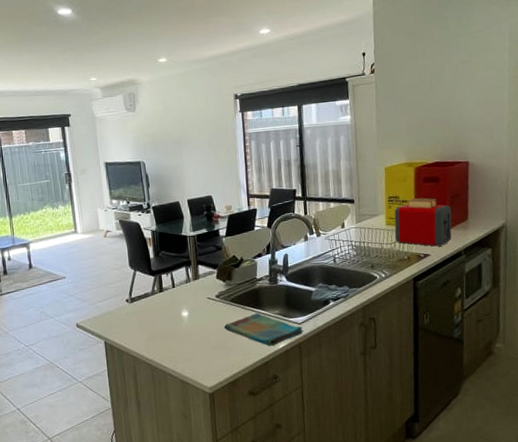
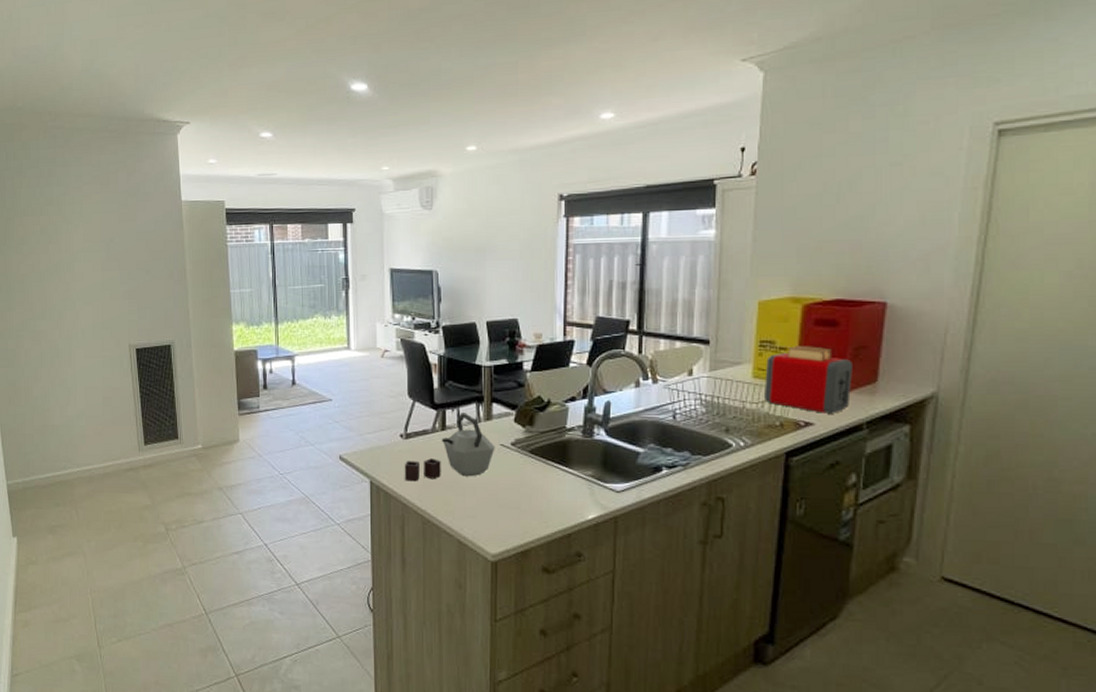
kettle: none [131,275,204,338] -> present [404,413,495,482]
dish towel: present [224,312,304,346] -> none [518,470,622,515]

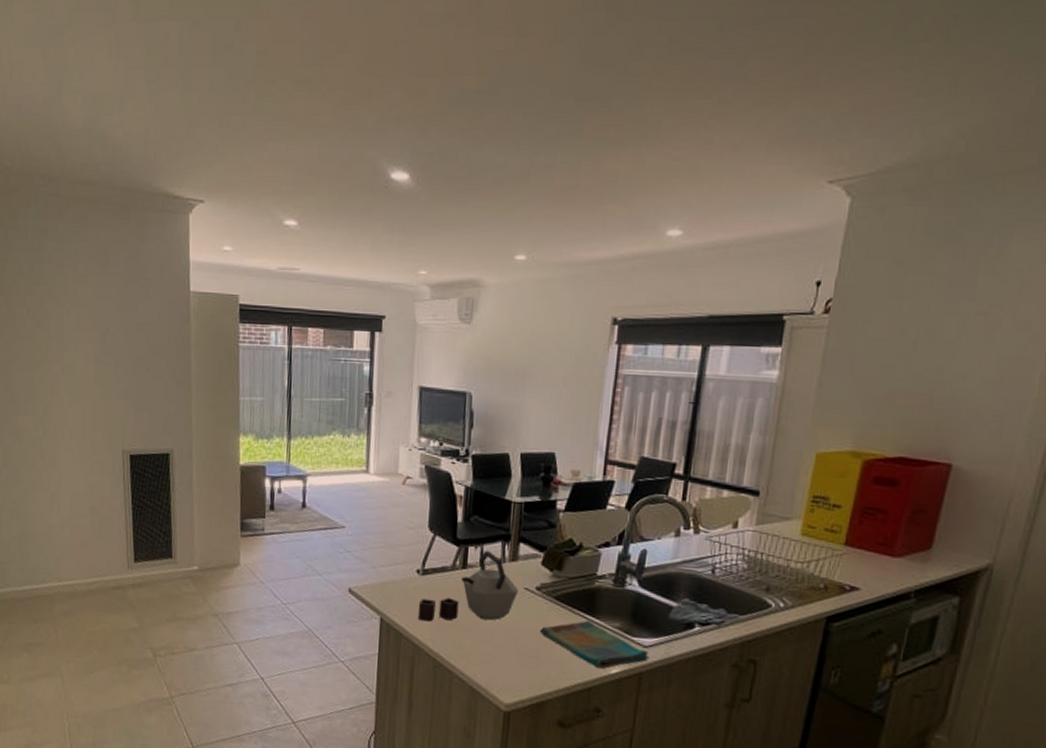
dish towel: none [518,470,622,515] -> present [539,620,649,669]
toaster: present [765,346,852,414] -> none [811,504,908,579]

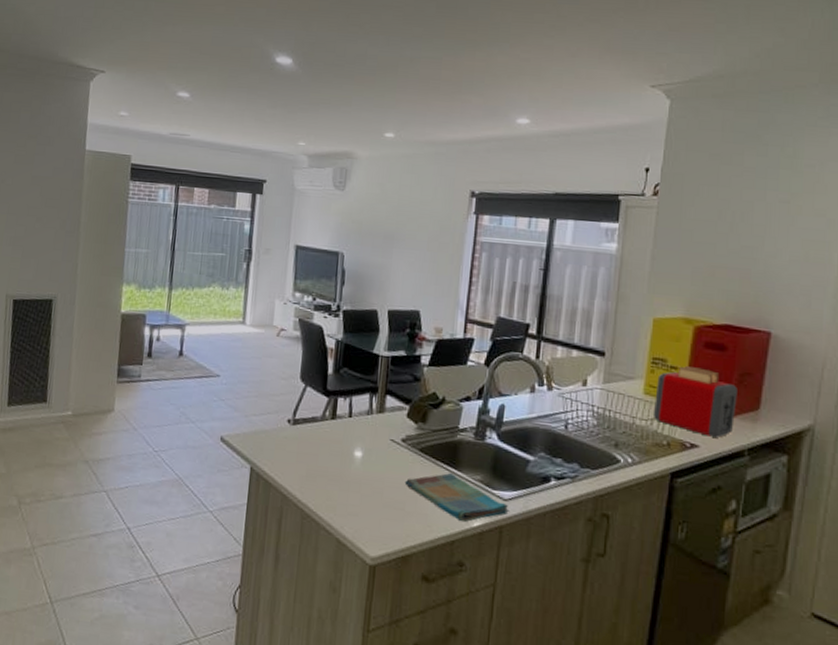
kettle: present [417,551,519,622] -> none [287,402,385,472]
toaster: none [811,504,908,579] -> present [654,366,737,438]

